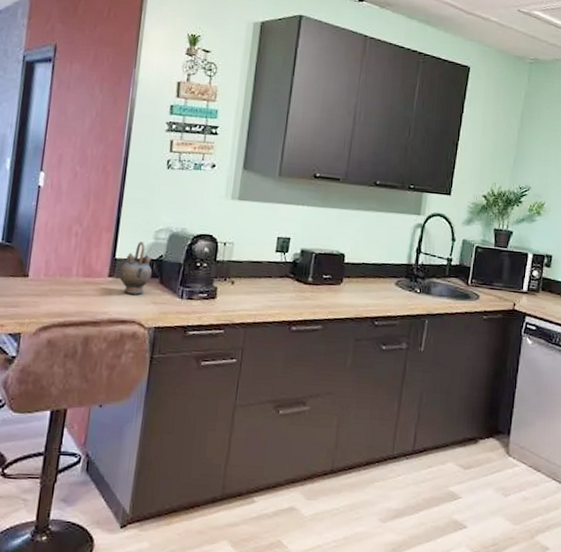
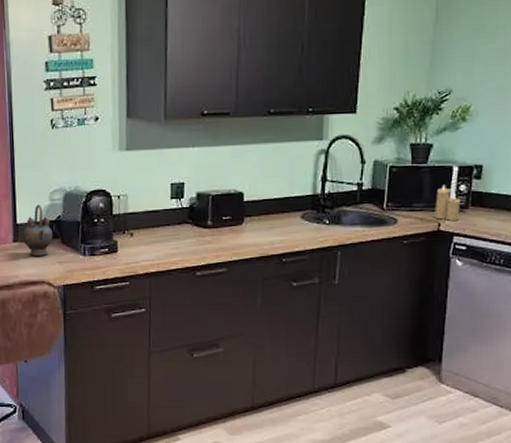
candle: none [511,269,534,302] -> present [435,185,462,221]

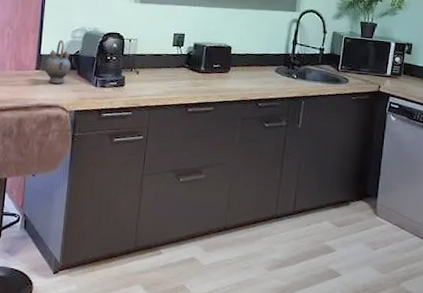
candle: present [435,185,462,221] -> none [376,56,396,85]

